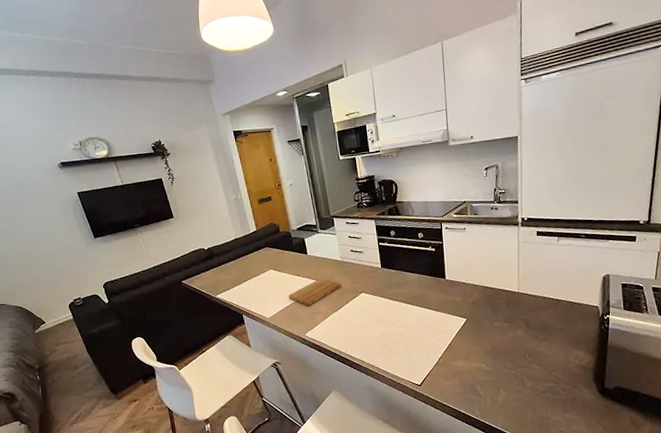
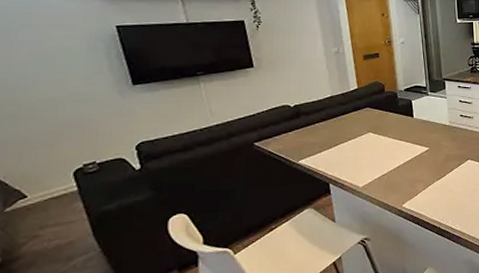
cutting board: present [288,278,342,306] -> none [387,143,448,174]

